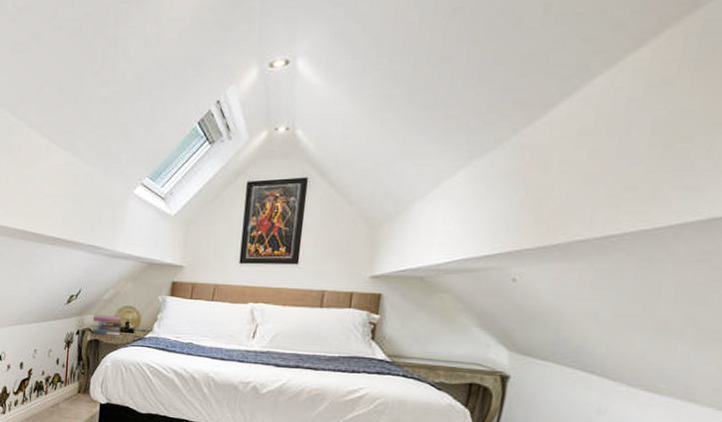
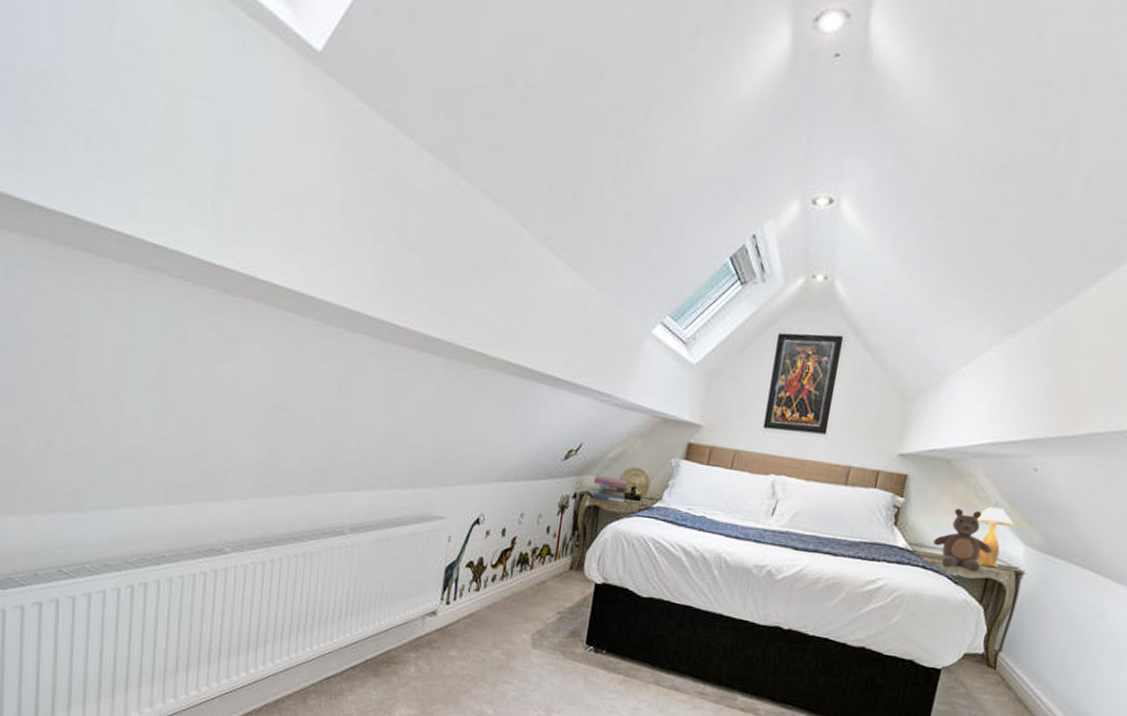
teddy bear: none [412,320,474,379] -> present [933,508,993,573]
table lamp: none [456,314,498,373] -> present [977,503,1016,568]

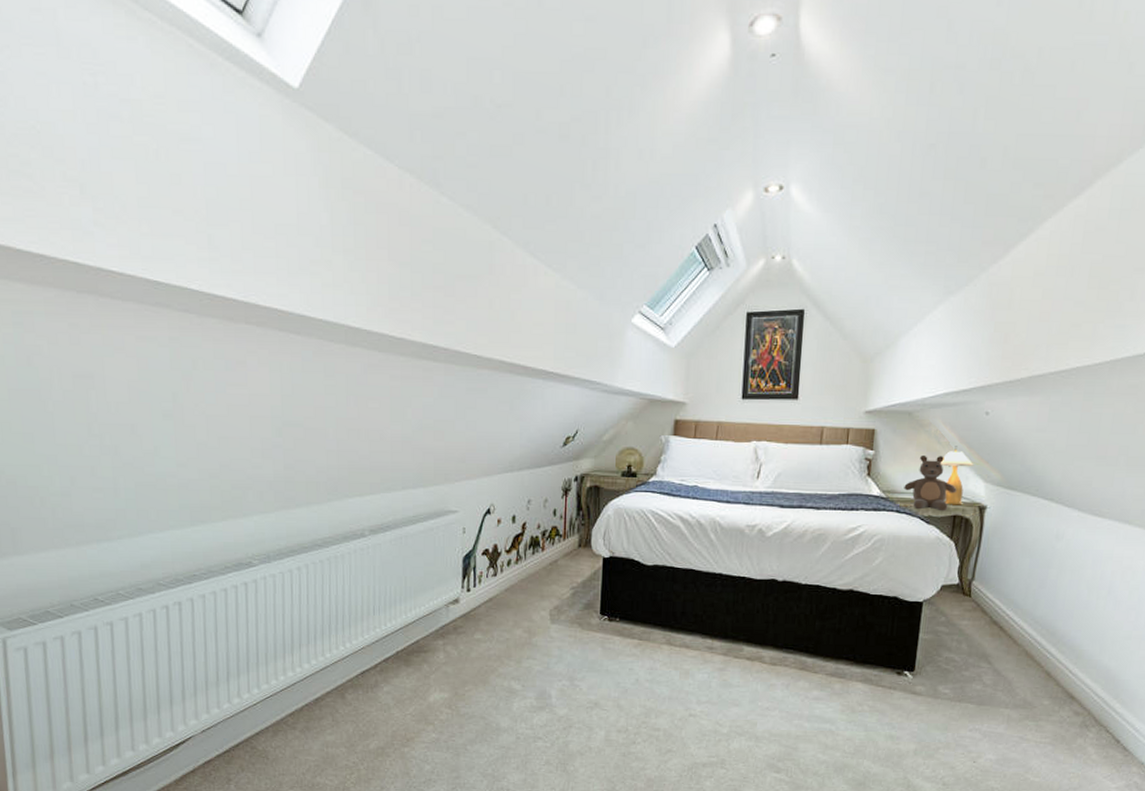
books: present [589,474,627,503] -> none [588,457,623,481]

